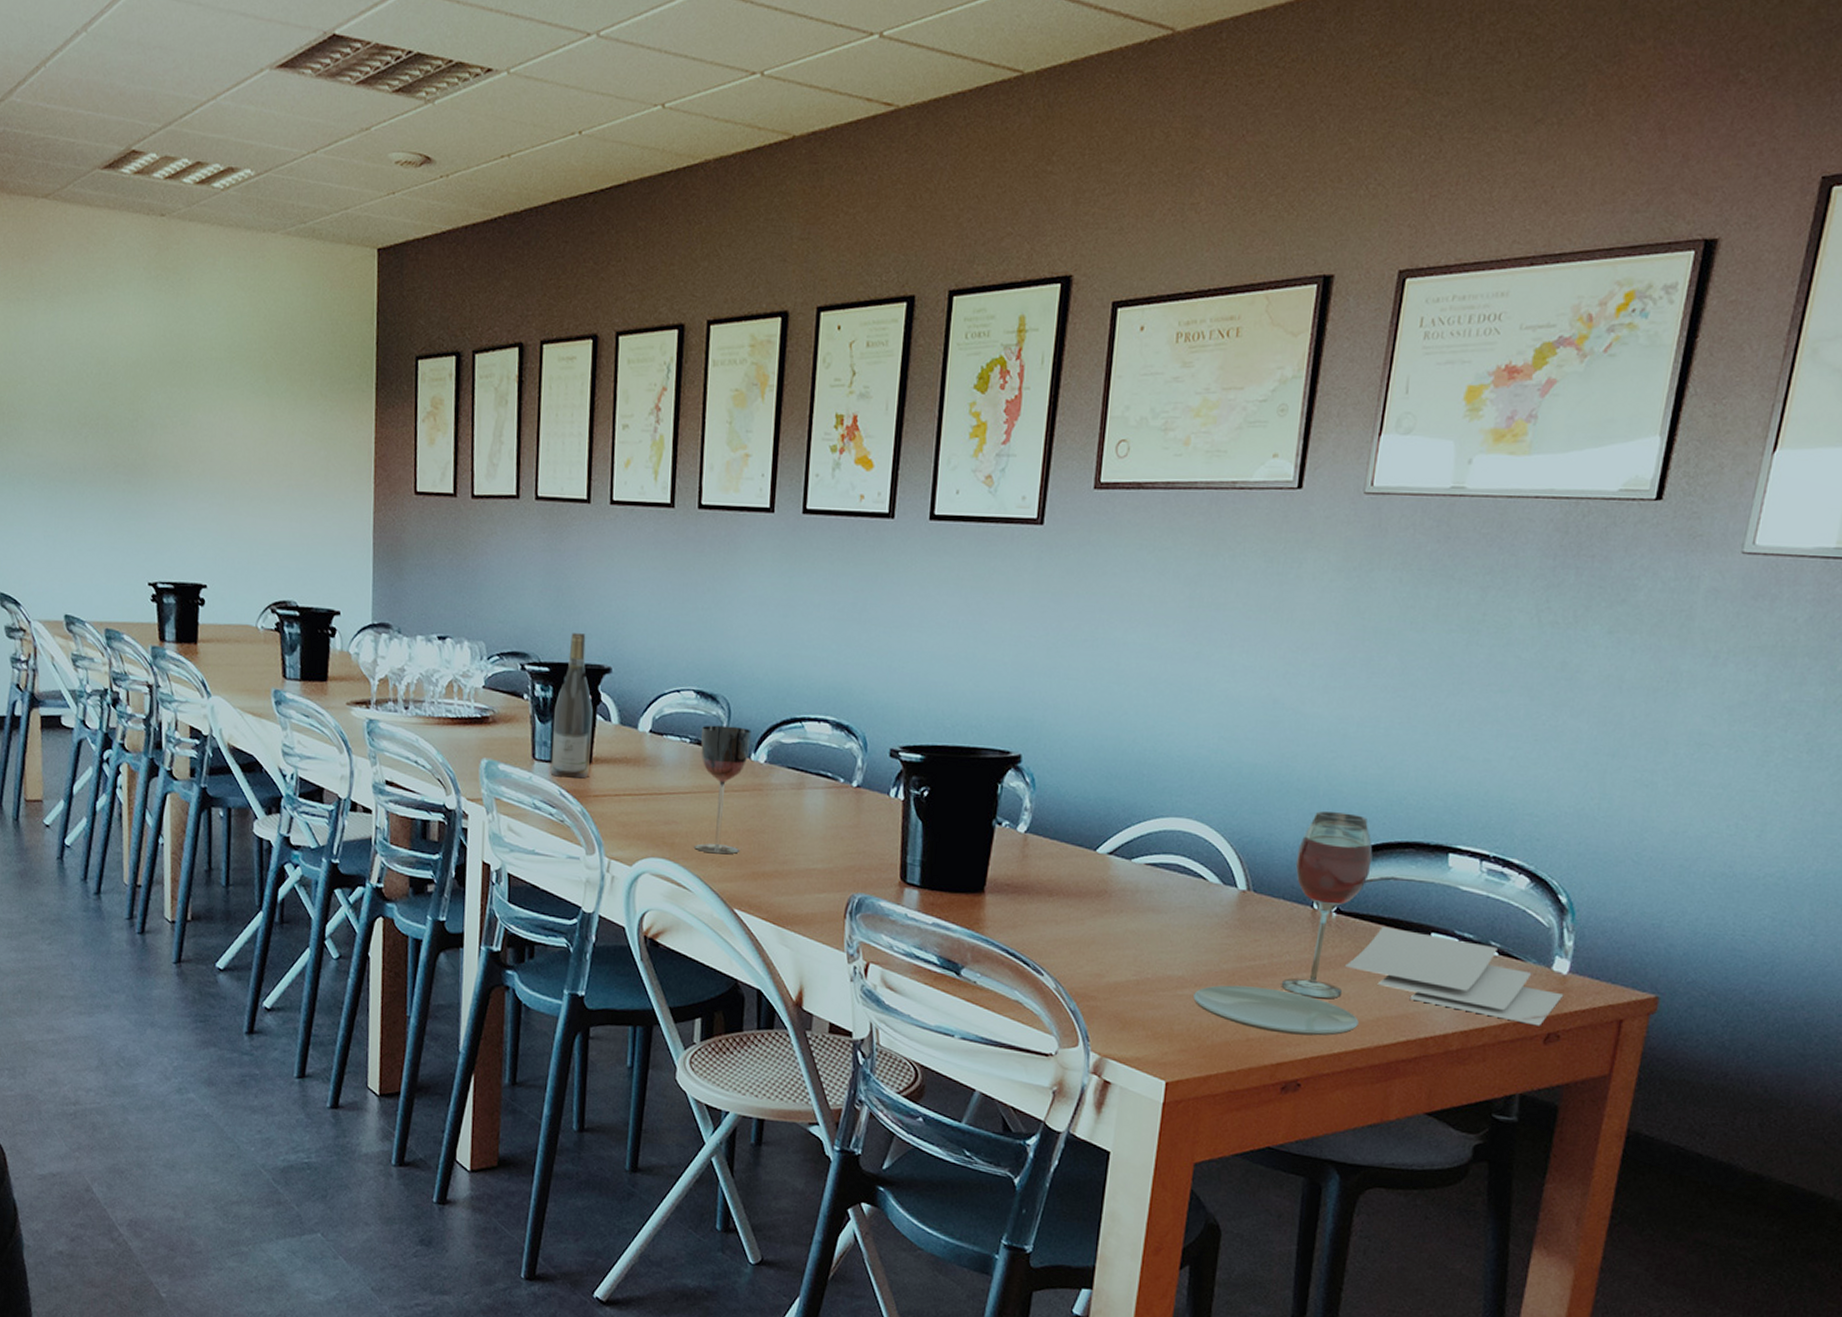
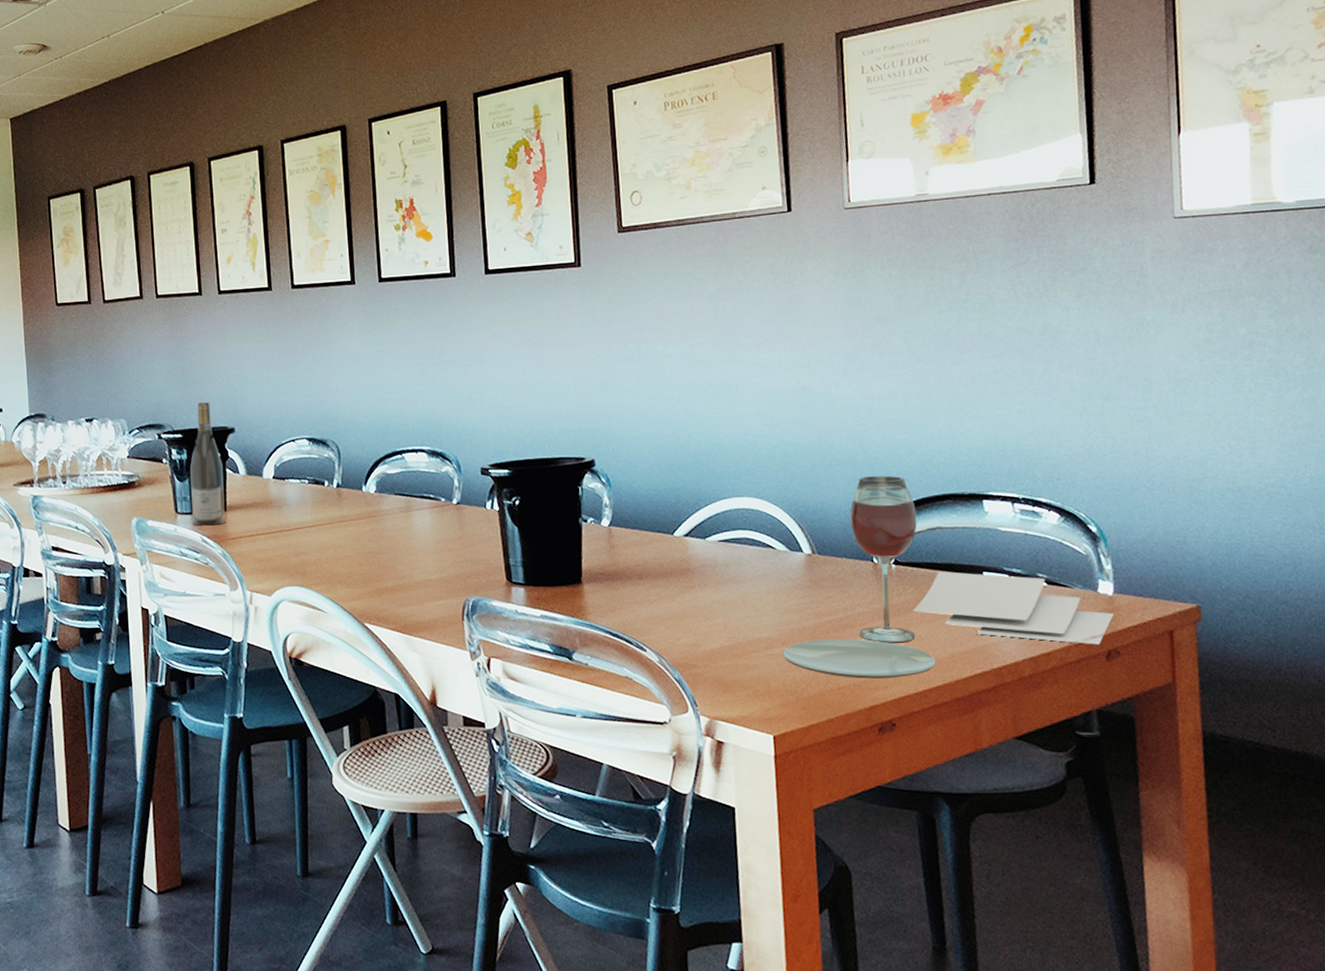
wineglass: present [694,725,751,855] -> none [317,464,363,577]

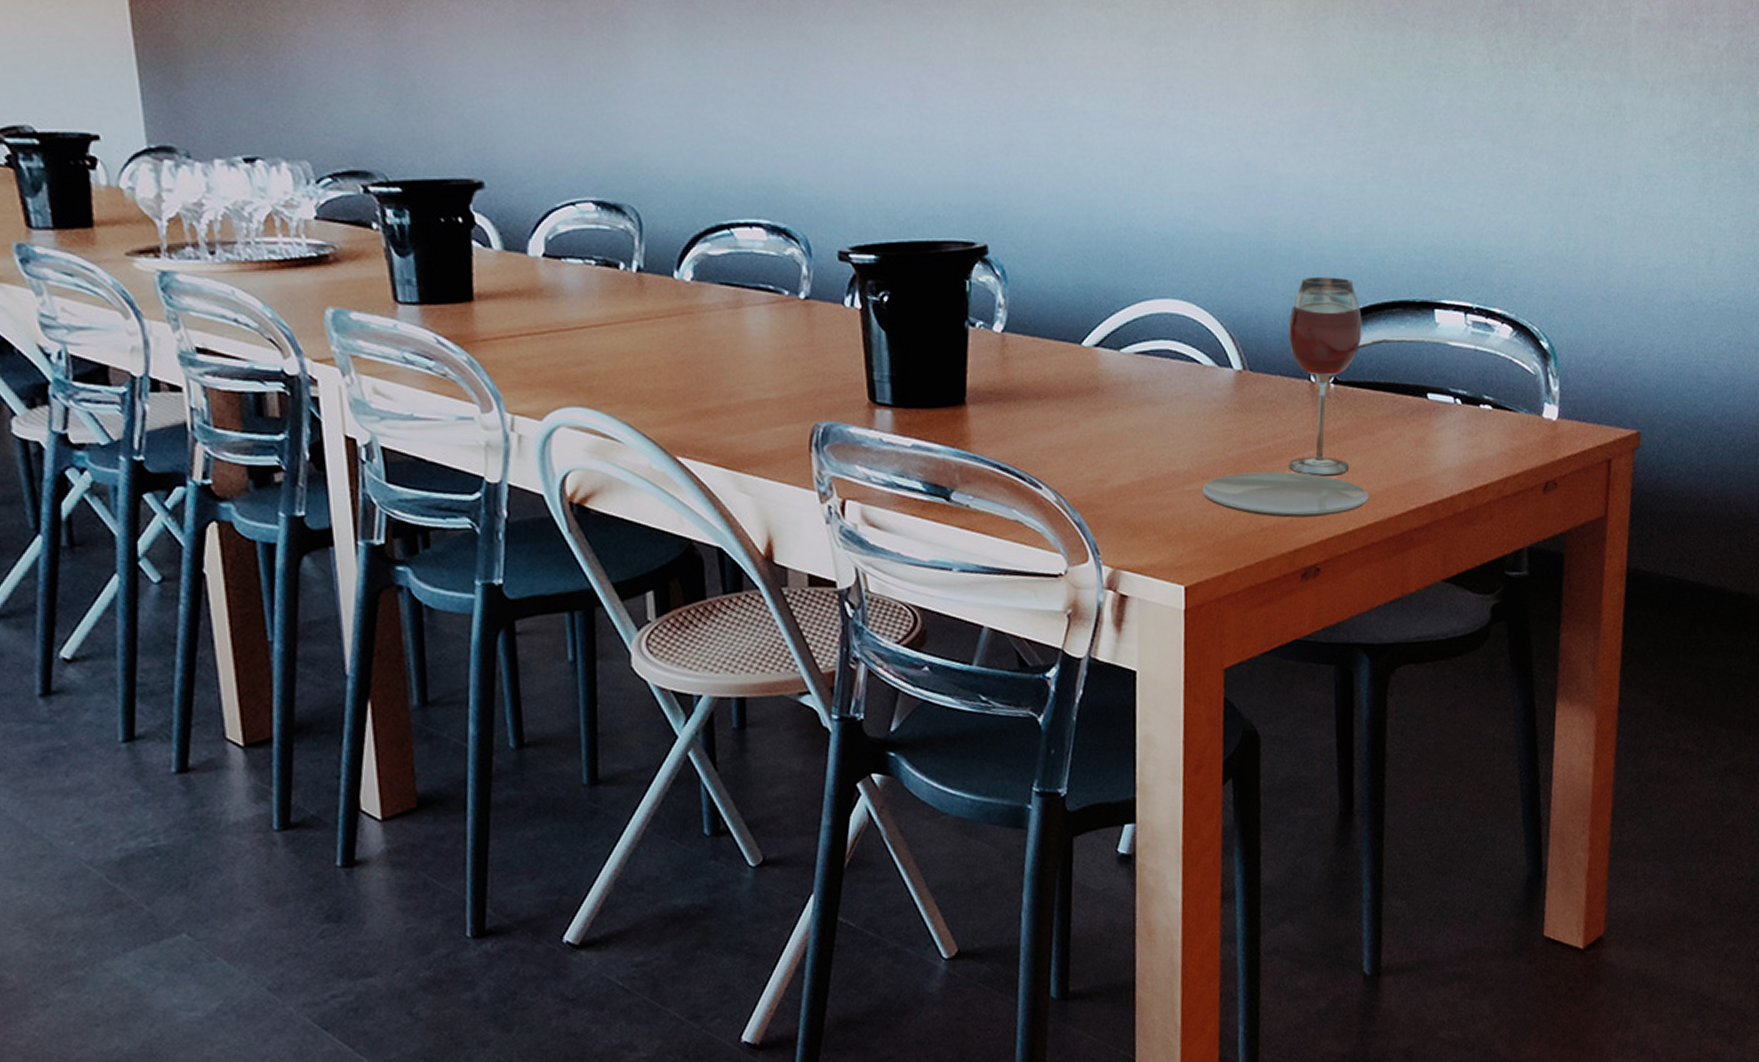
wine bottle: present [189,402,225,526] -> none [414,142,472,322]
papers: present [912,571,1115,645] -> none [1348,392,1556,476]

